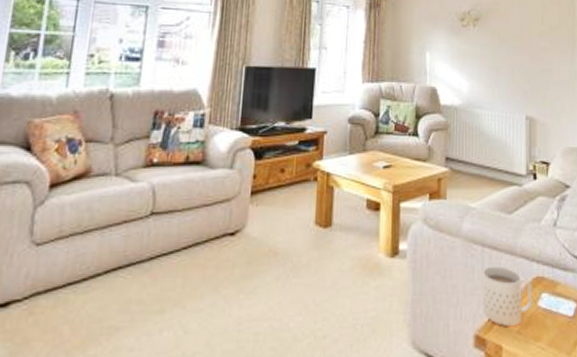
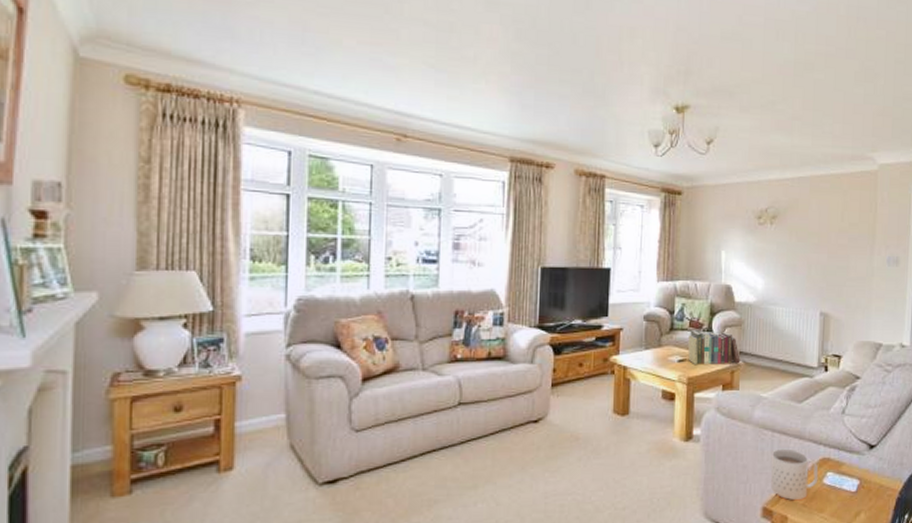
books: none [393,134,447,171] -> present [688,330,740,364]

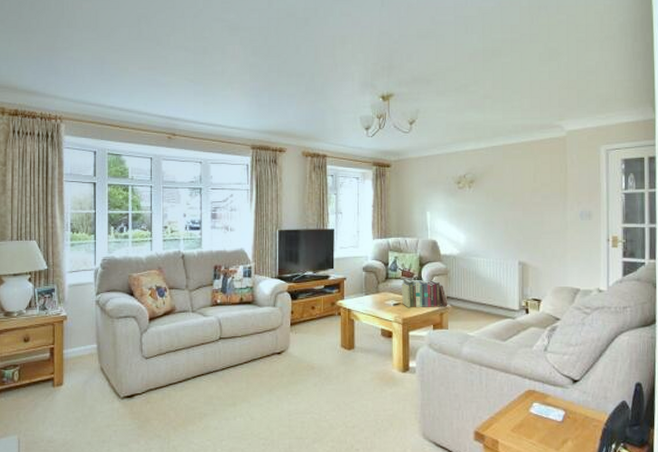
mug: present [770,448,819,501] -> none [480,381,525,427]

